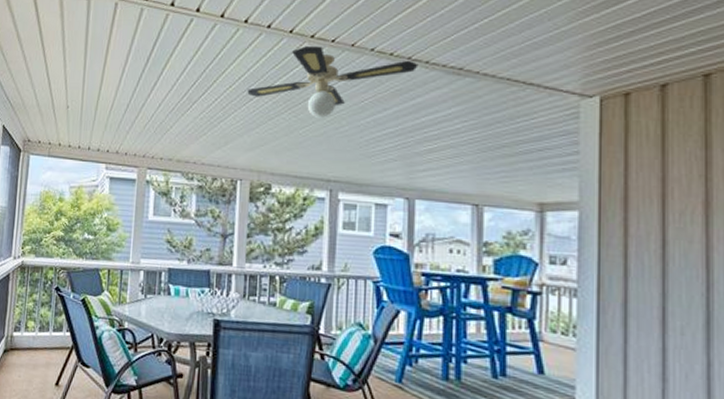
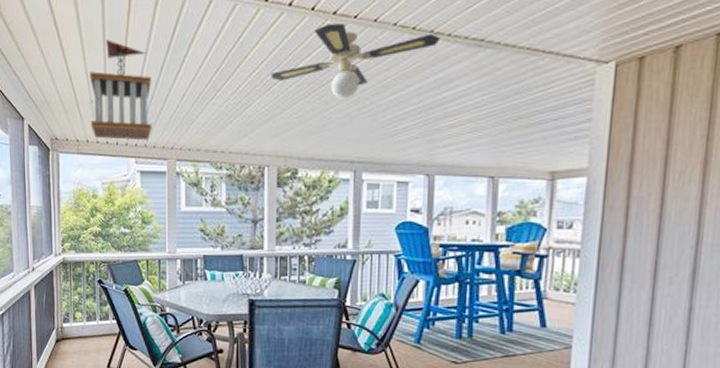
wind chime: none [64,50,129,147] -> present [89,39,152,141]

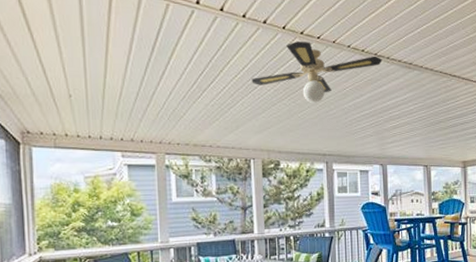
wind chime: present [89,39,152,141] -> none [67,36,139,135]

